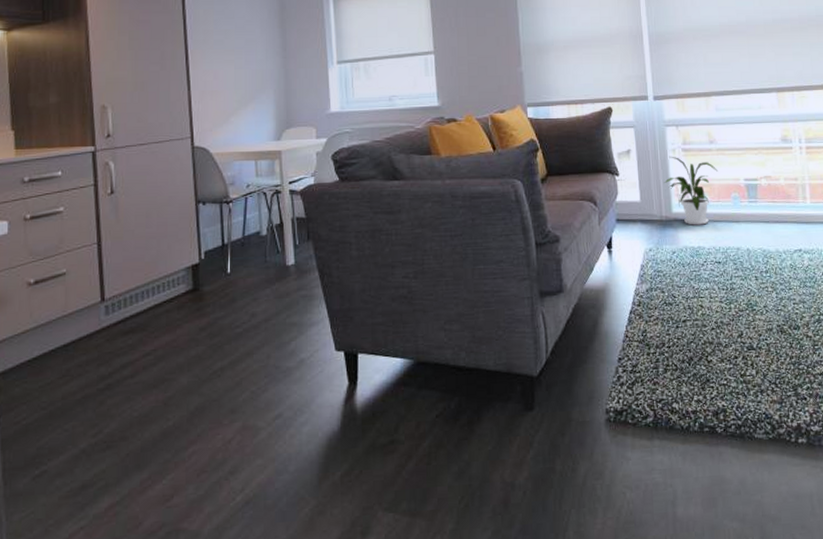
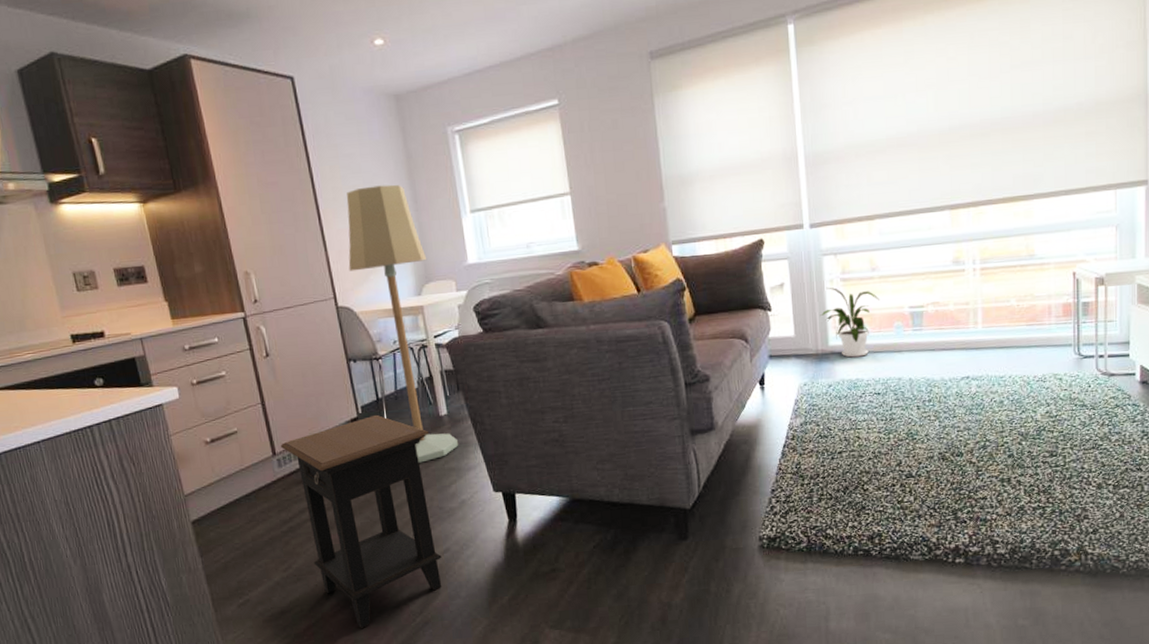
side table: none [110,261,273,508] -> present [280,414,442,628]
floor lamp: none [210,31,304,316] -> present [346,184,459,463]

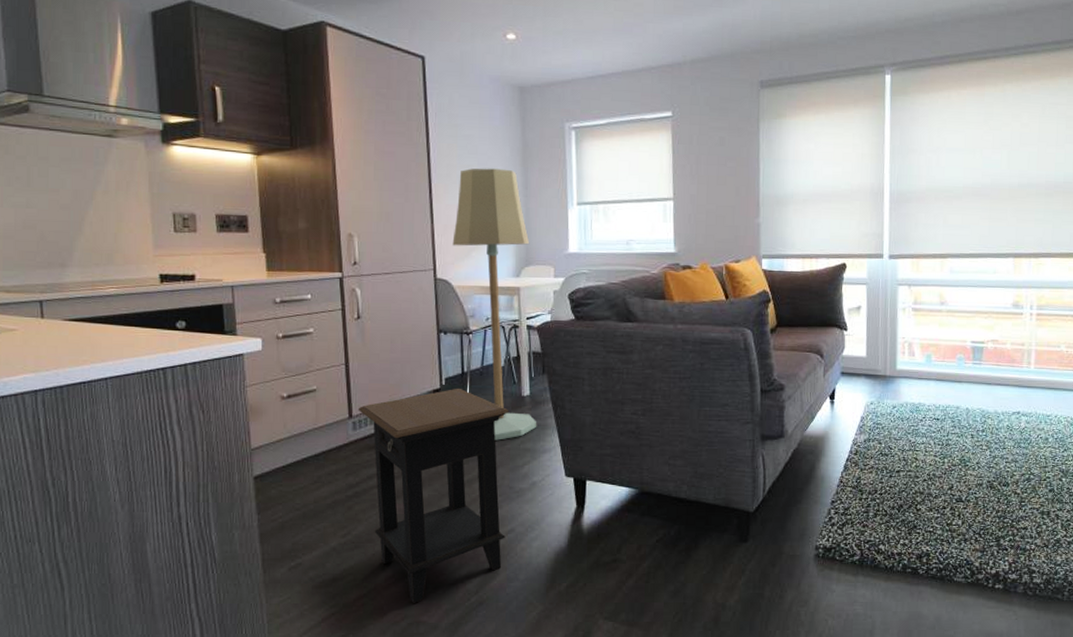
house plant: present [820,287,879,358] -> none [891,314,945,383]

